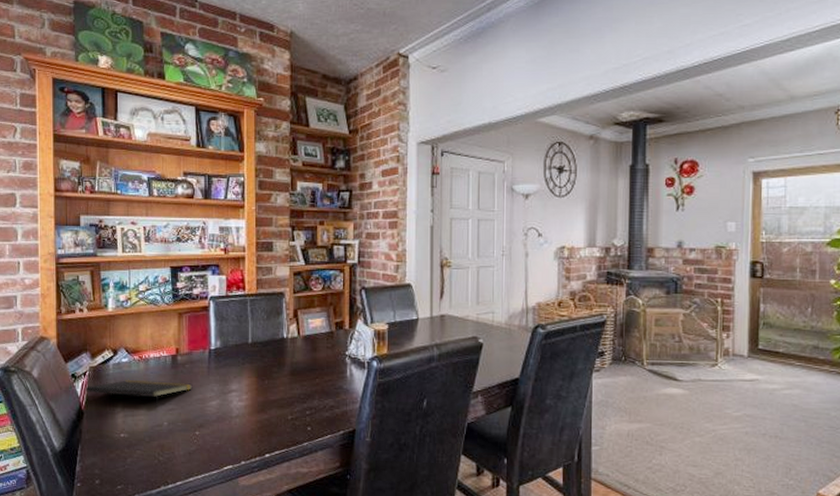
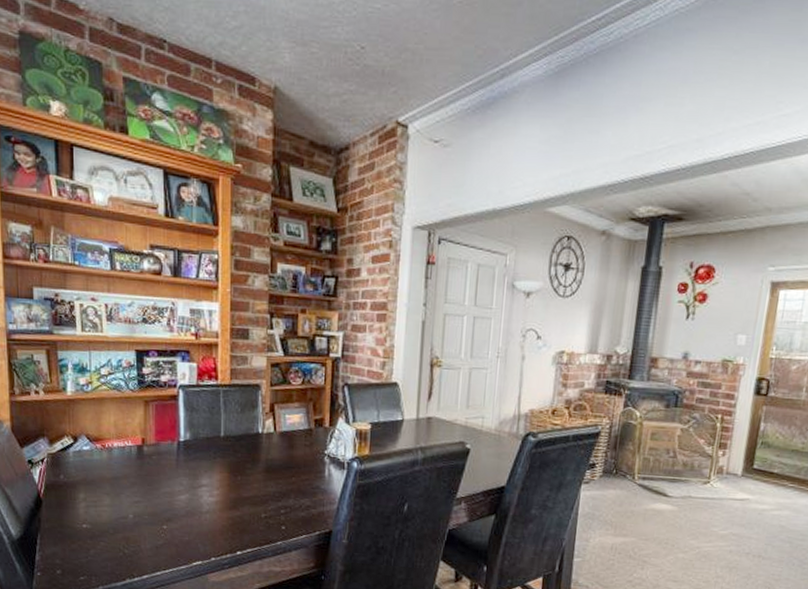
notepad: present [85,379,193,408] -> none [43,468,160,499]

